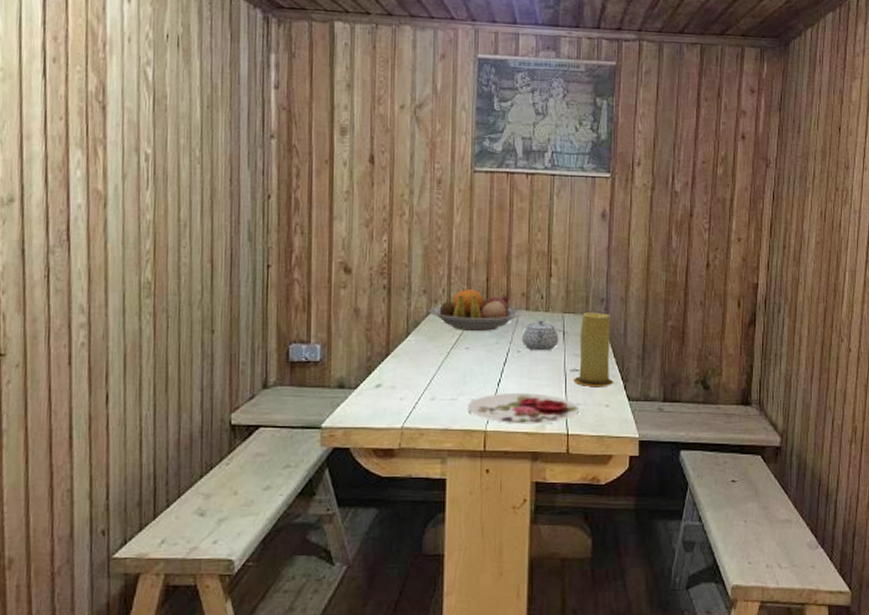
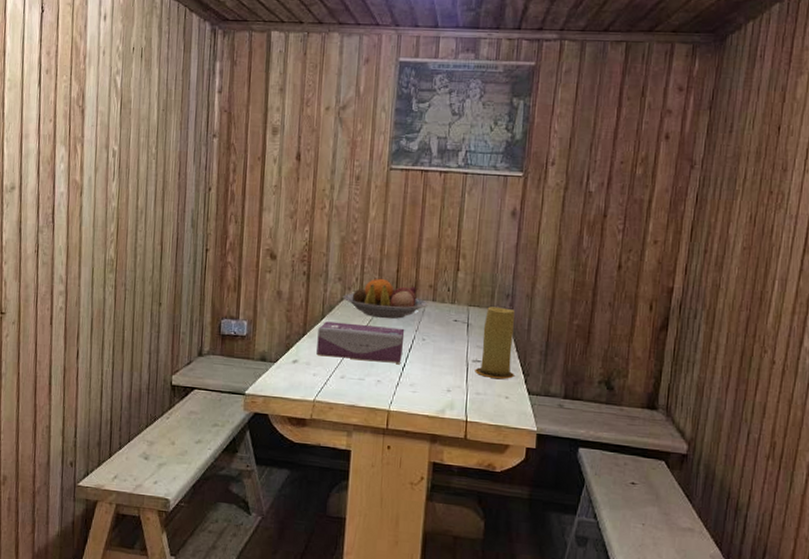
tissue box: none [402,339,498,379] -> present [316,321,405,364]
plate: present [467,393,579,425] -> none [373,377,479,410]
teapot: present [521,319,559,351] -> none [426,310,463,341]

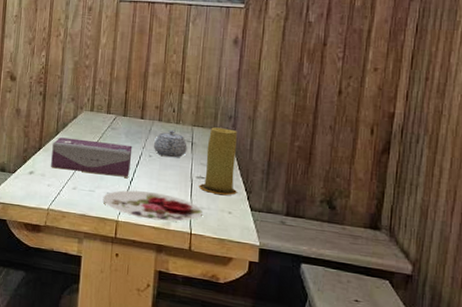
fruit bowl: present [342,278,428,319] -> none [75,99,155,136]
plate: none [373,377,479,410] -> present [103,190,203,222]
teapot: none [426,310,463,341] -> present [153,129,187,158]

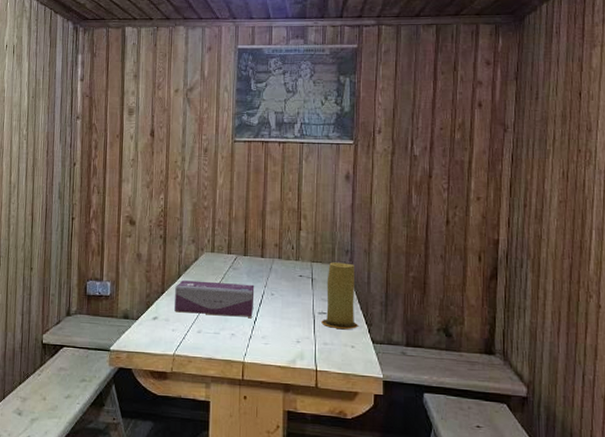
plate: present [103,190,203,222] -> none [228,330,326,360]
teapot: present [153,129,187,158] -> none [274,266,308,295]

